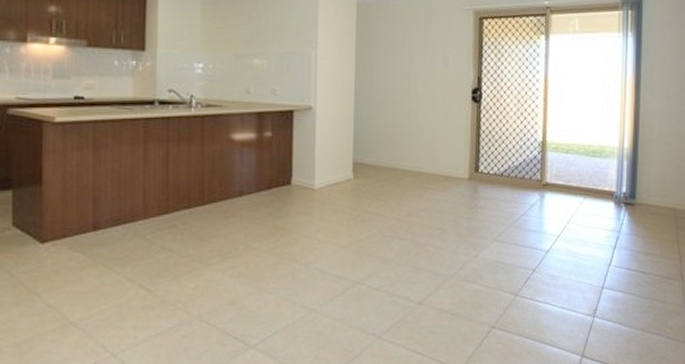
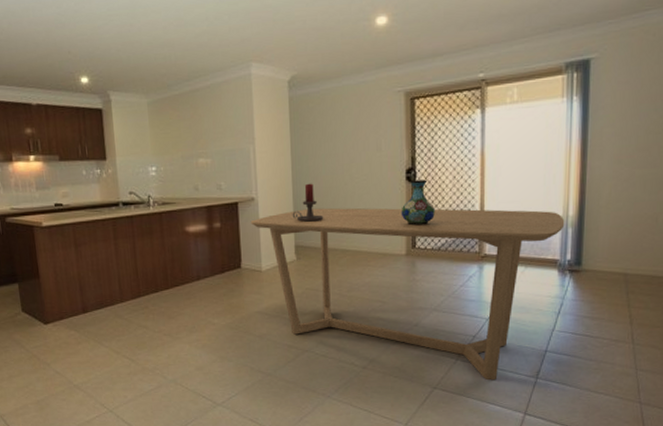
dining table: none [305,123,621,319] -> present [250,207,565,381]
candle holder: none [352,95,386,137] -> present [292,183,324,222]
vase: none [465,101,500,148] -> present [401,179,436,226]

